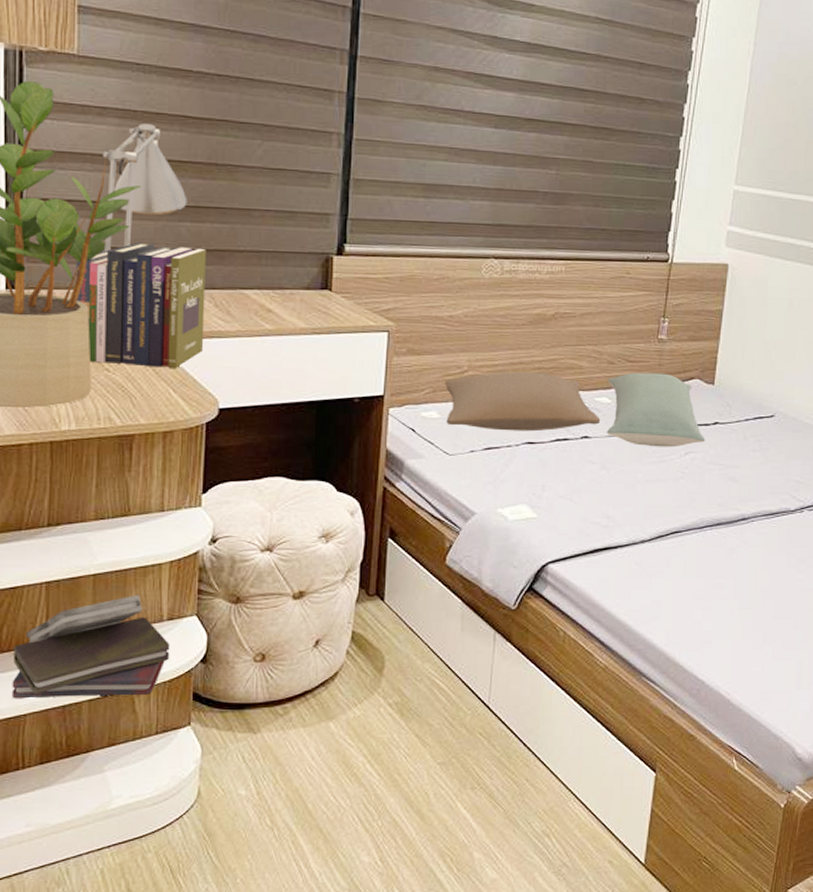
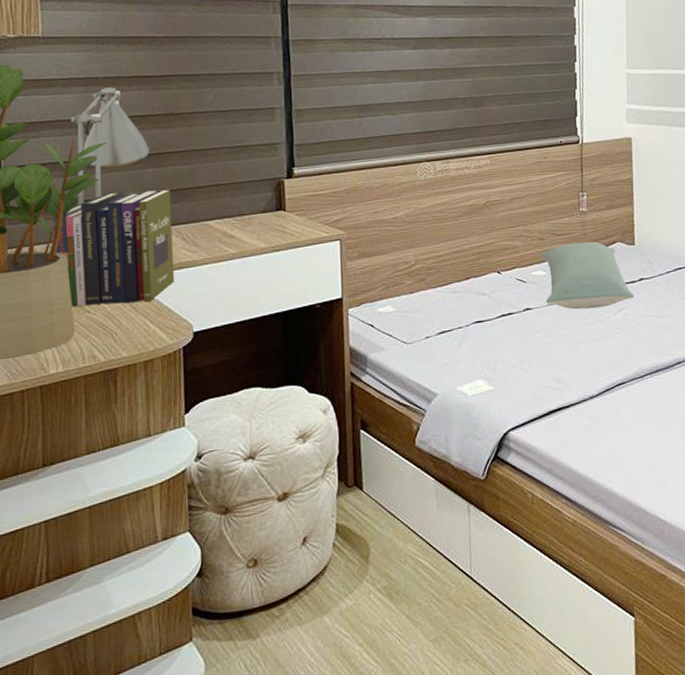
book: present [11,594,170,699] -> none [17,519,167,642]
pillow: present [445,371,601,432] -> none [395,256,539,316]

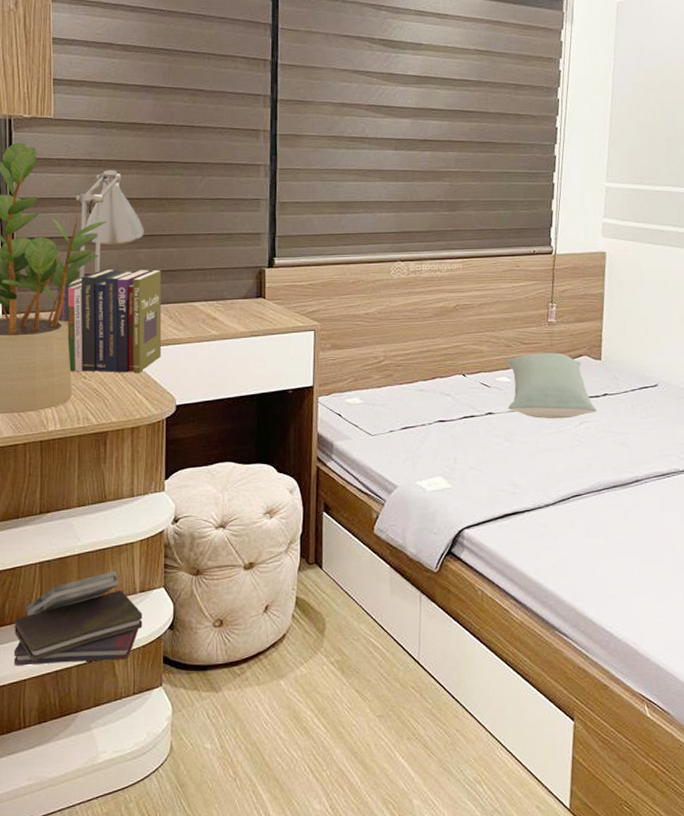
book: none [17,519,167,642] -> present [13,570,143,666]

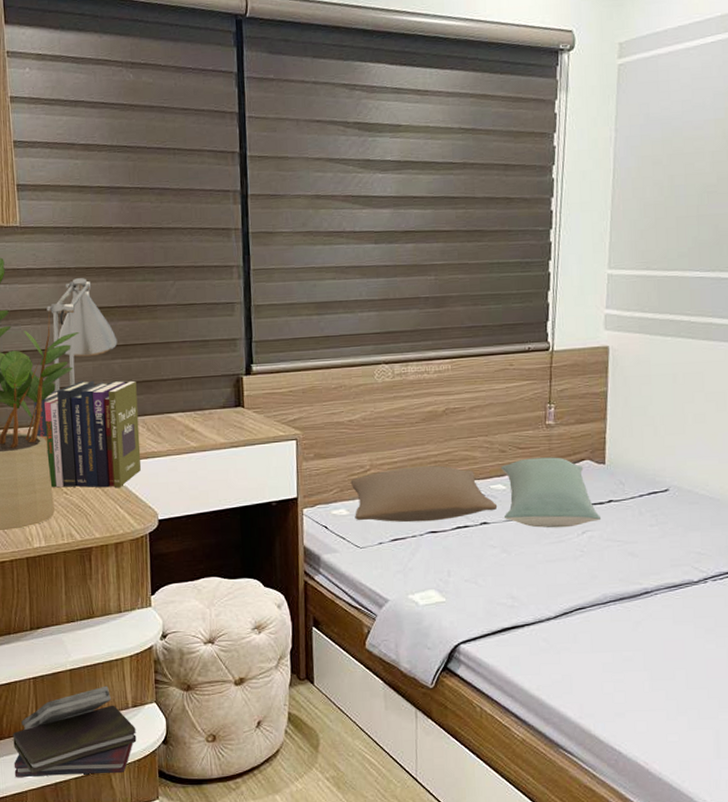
pillow: none [364,358,502,412] -> present [350,465,498,523]

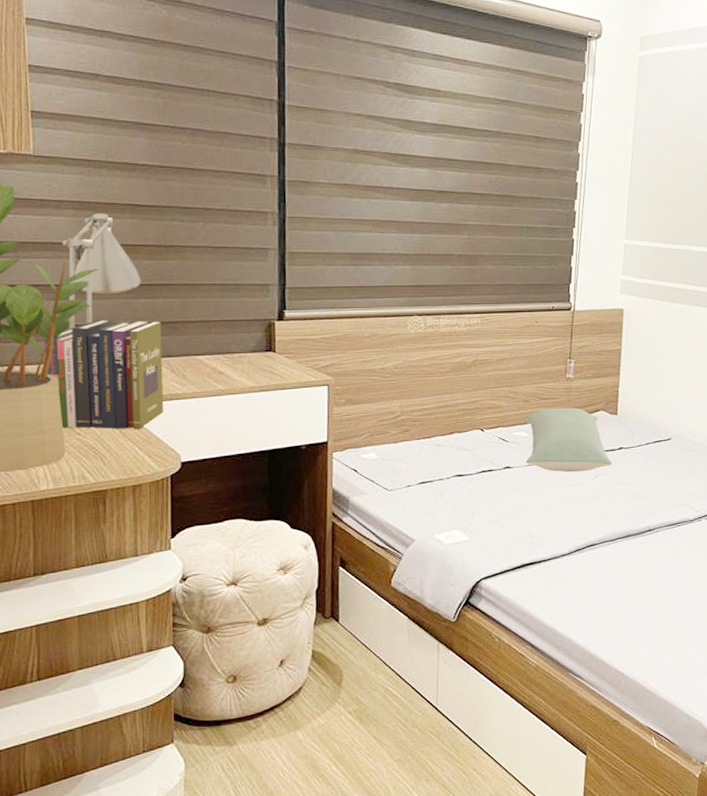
book: present [13,685,137,778] -> none [10,631,151,731]
pillow: present [350,465,498,523] -> none [381,413,520,466]

